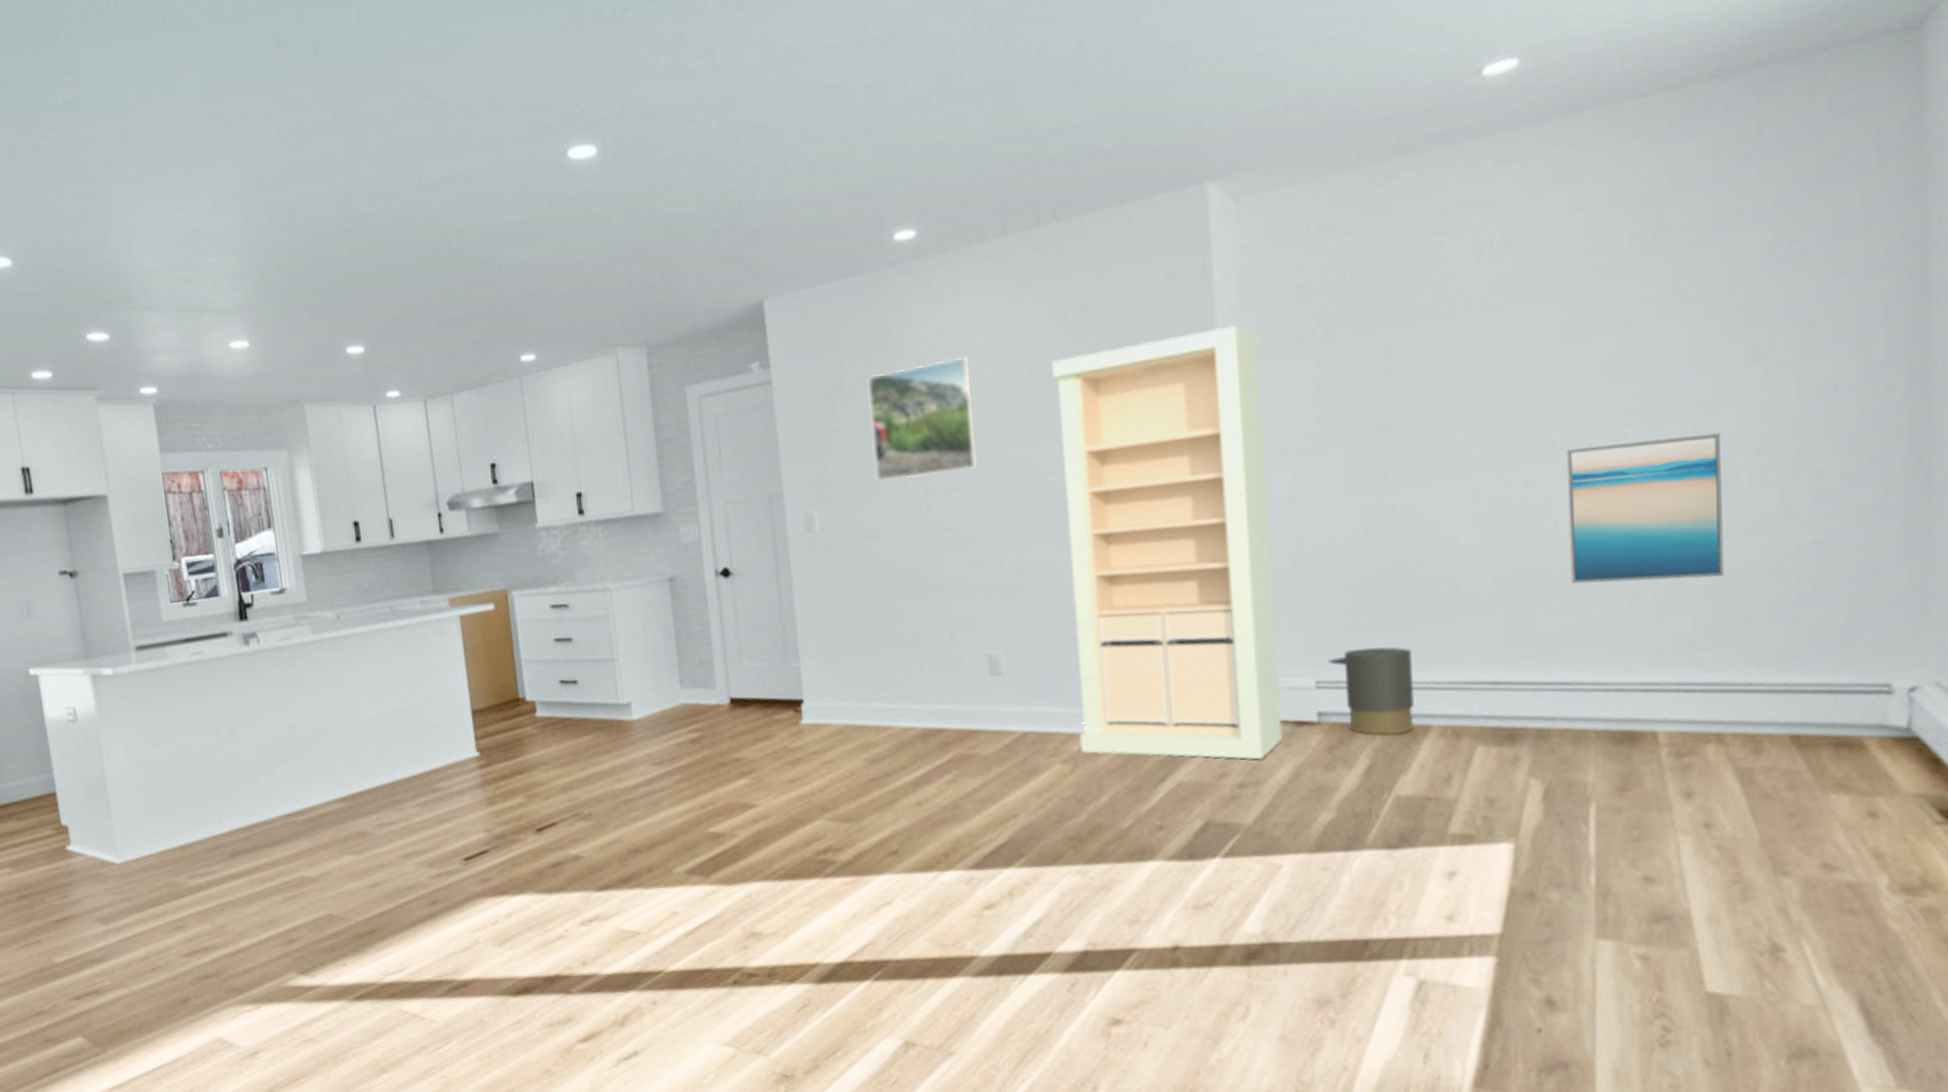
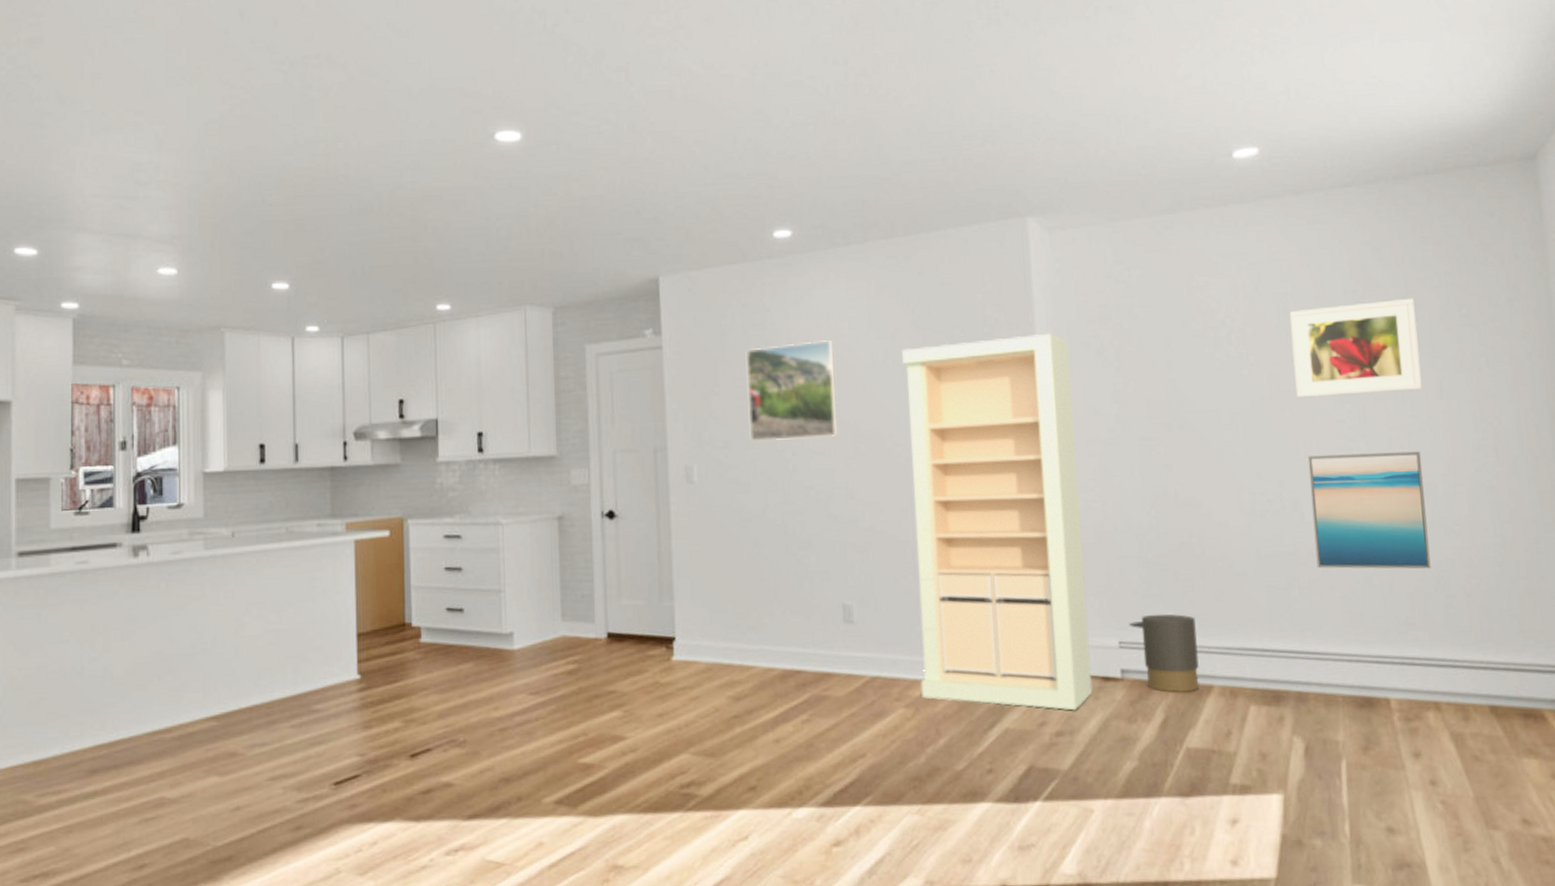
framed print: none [1550,236,1730,379] -> present [1289,298,1422,398]

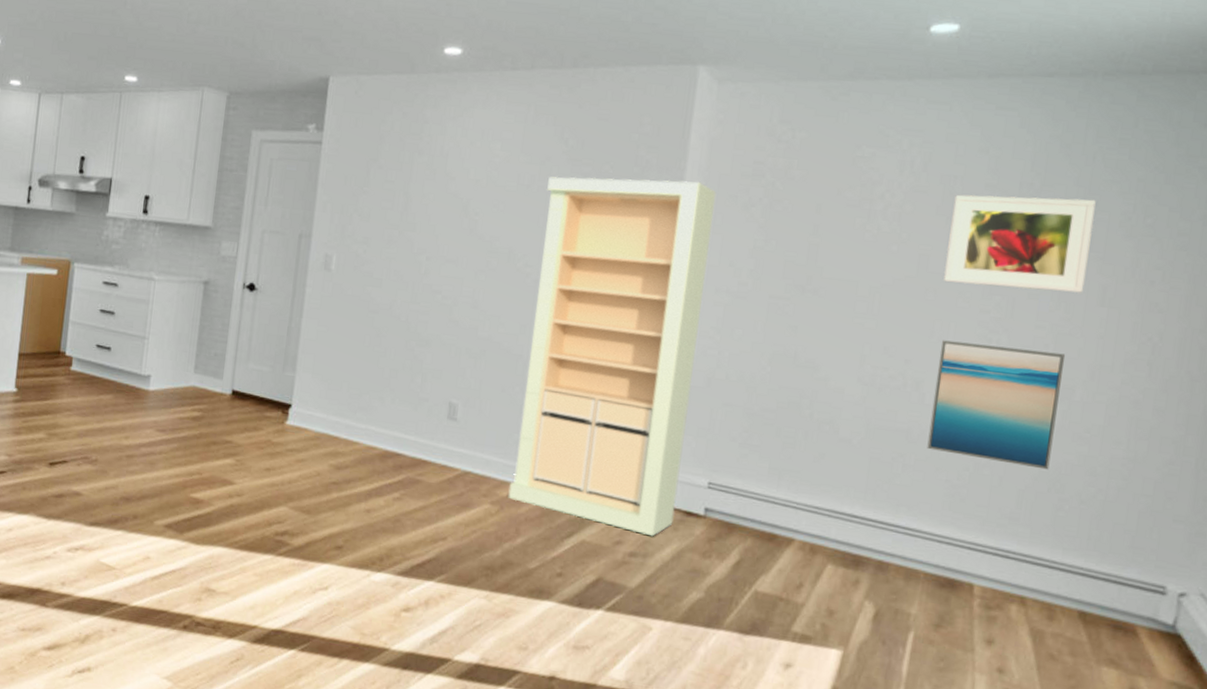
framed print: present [747,340,838,442] -> none [390,155,484,249]
trash can: present [1129,614,1199,693] -> none [722,462,790,541]

